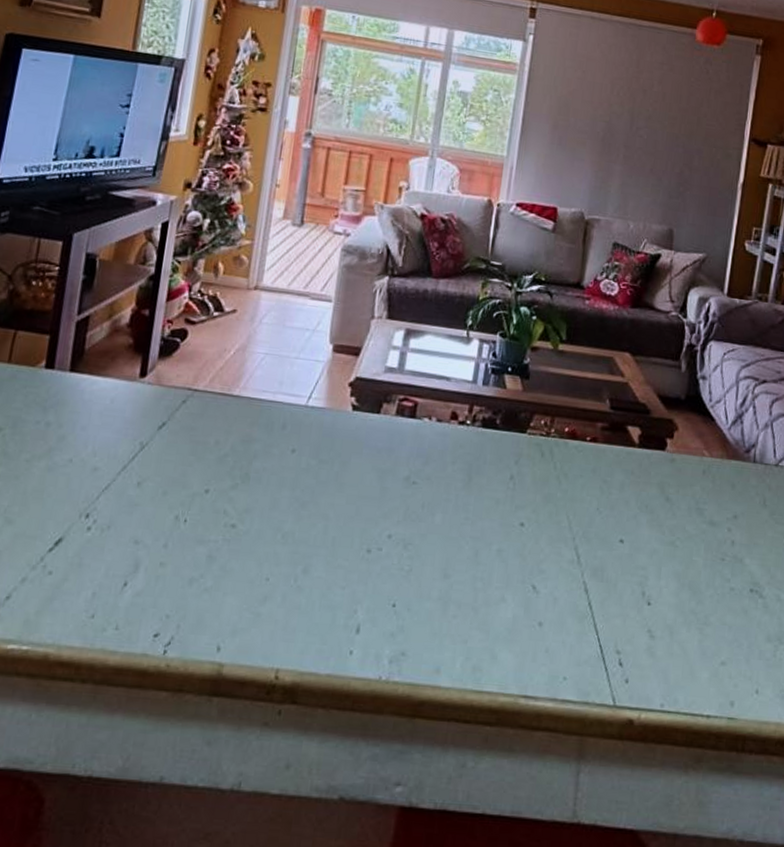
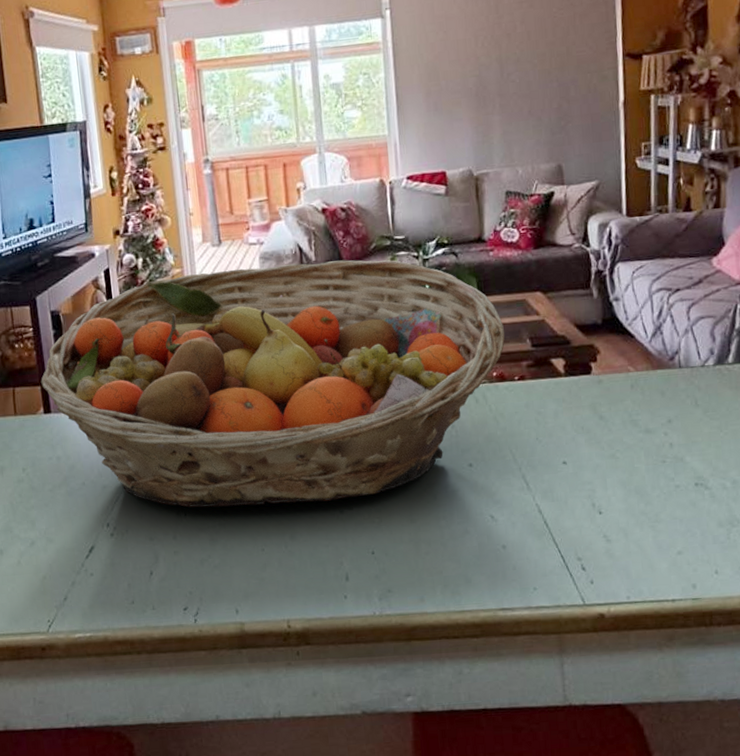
fruit basket: none [51,247,586,538] -> present [41,260,505,508]

